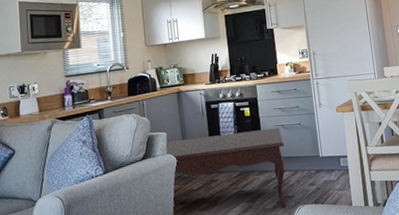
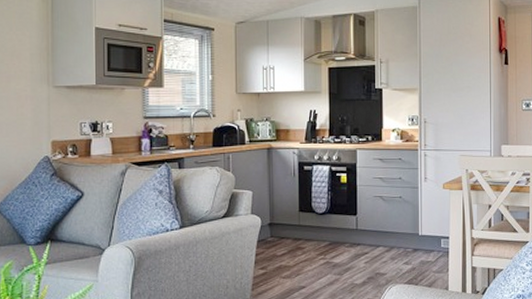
coffee table: present [167,127,287,207] -> none [251,198,381,284]

